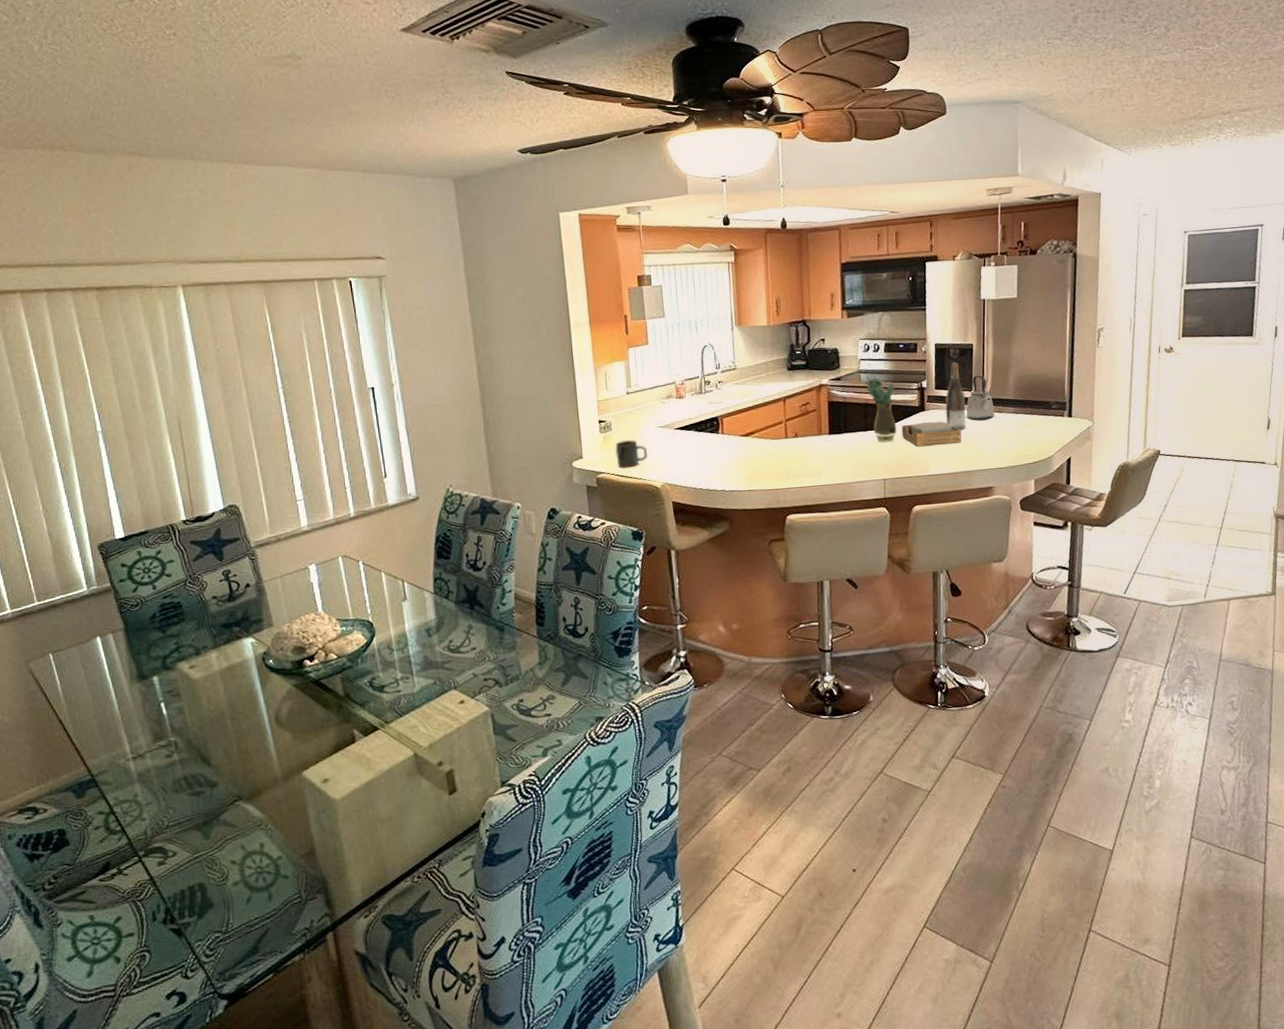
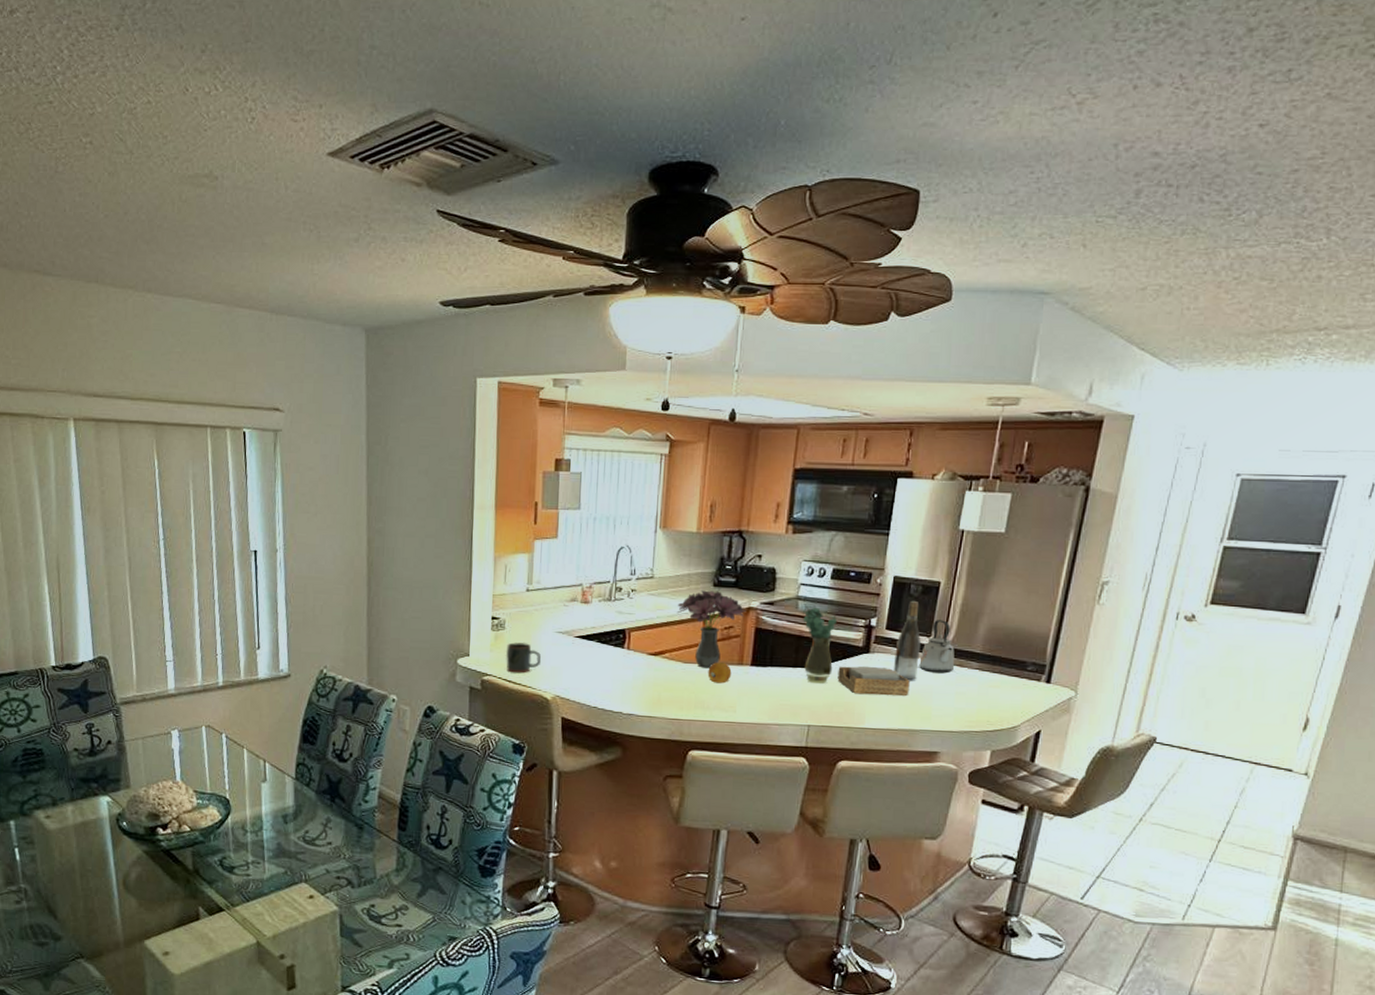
flower arrangement: none [760,374,819,442] -> present [676,590,747,669]
fruit: none [793,435,814,454] -> present [707,662,732,684]

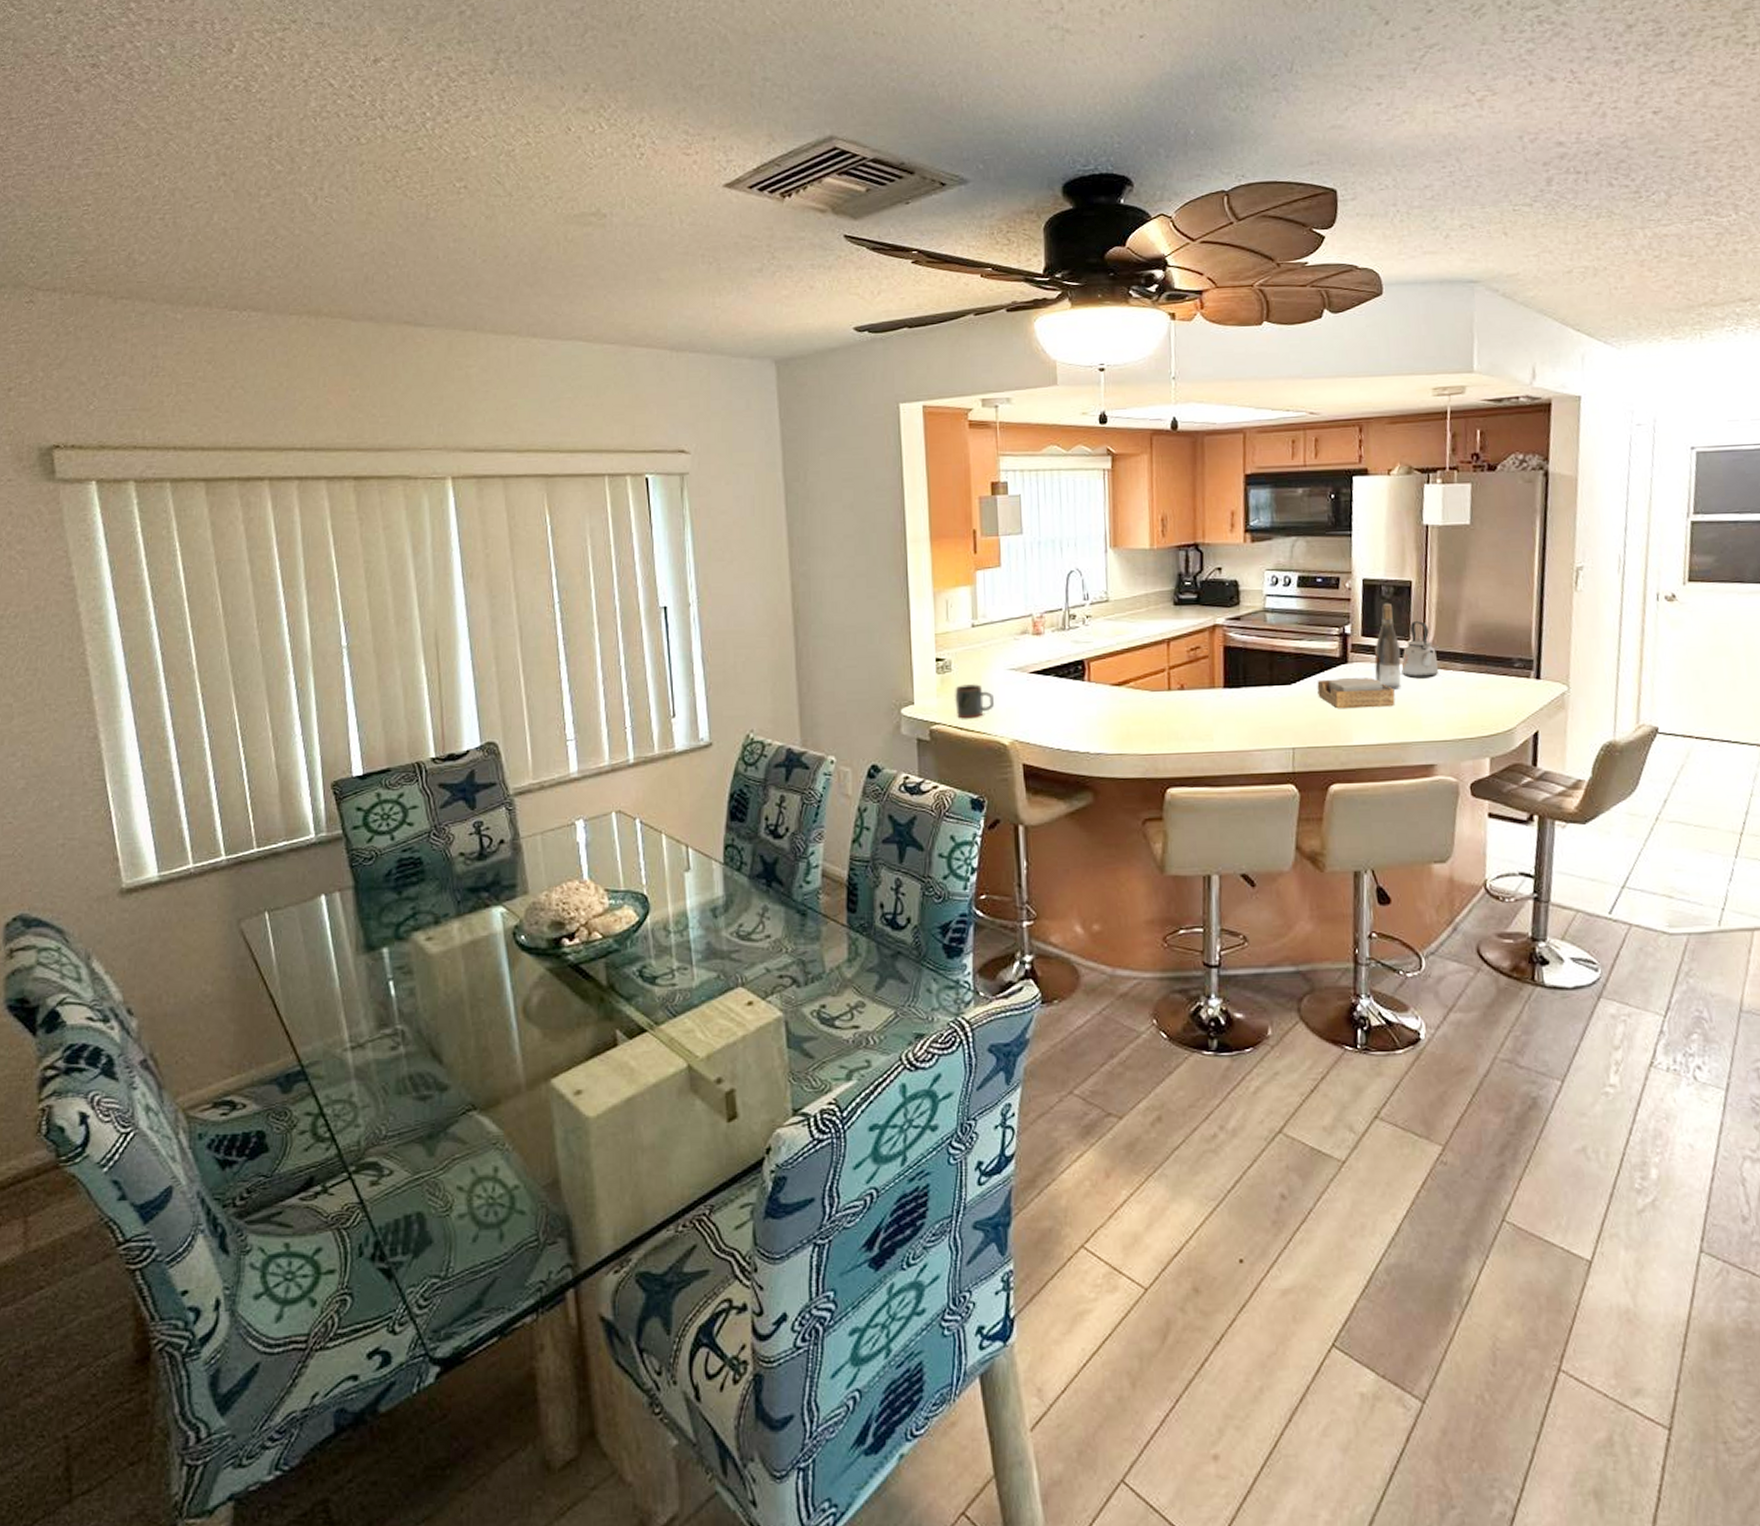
flower arrangement: present [676,590,747,669] -> none [1137,610,1212,695]
fruit: present [707,662,732,684] -> none [1178,687,1204,711]
vase: present [803,604,837,685] -> none [1272,616,1311,702]

